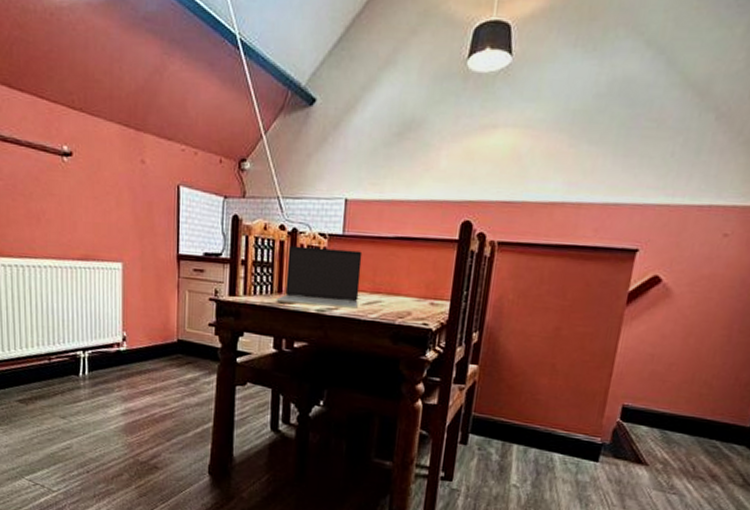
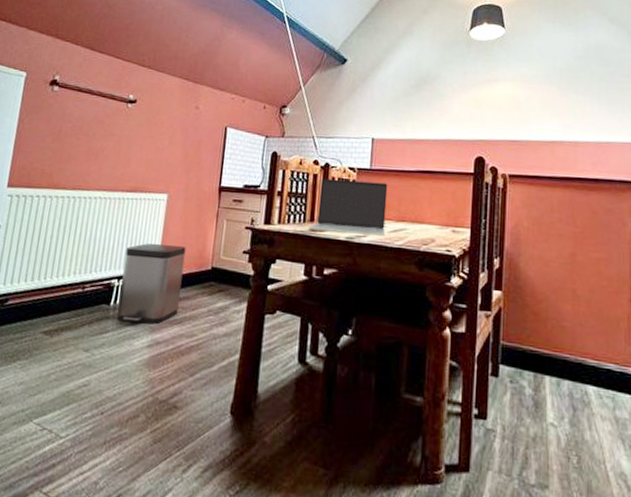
pedal bin: none [87,314,149,395] -> present [117,243,186,325]

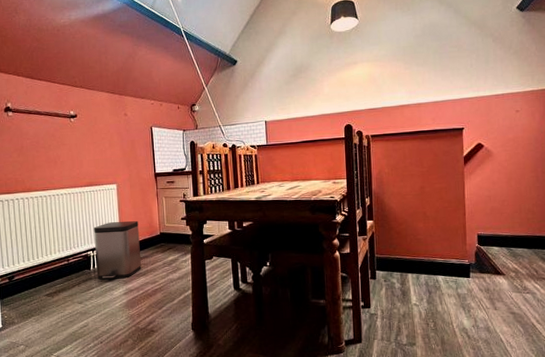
laptop: present [308,178,388,236] -> none [226,154,284,196]

